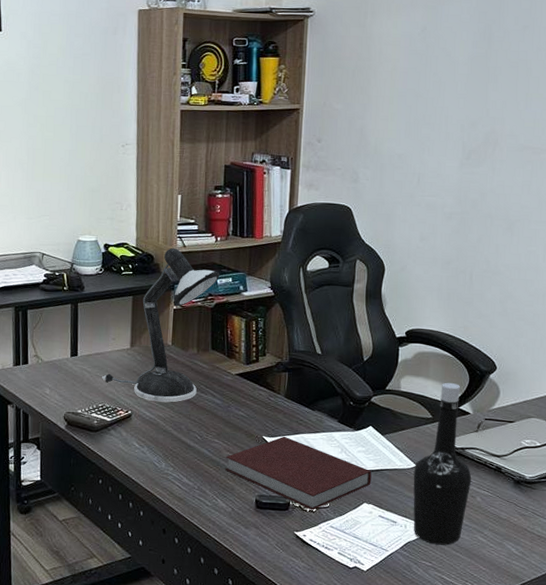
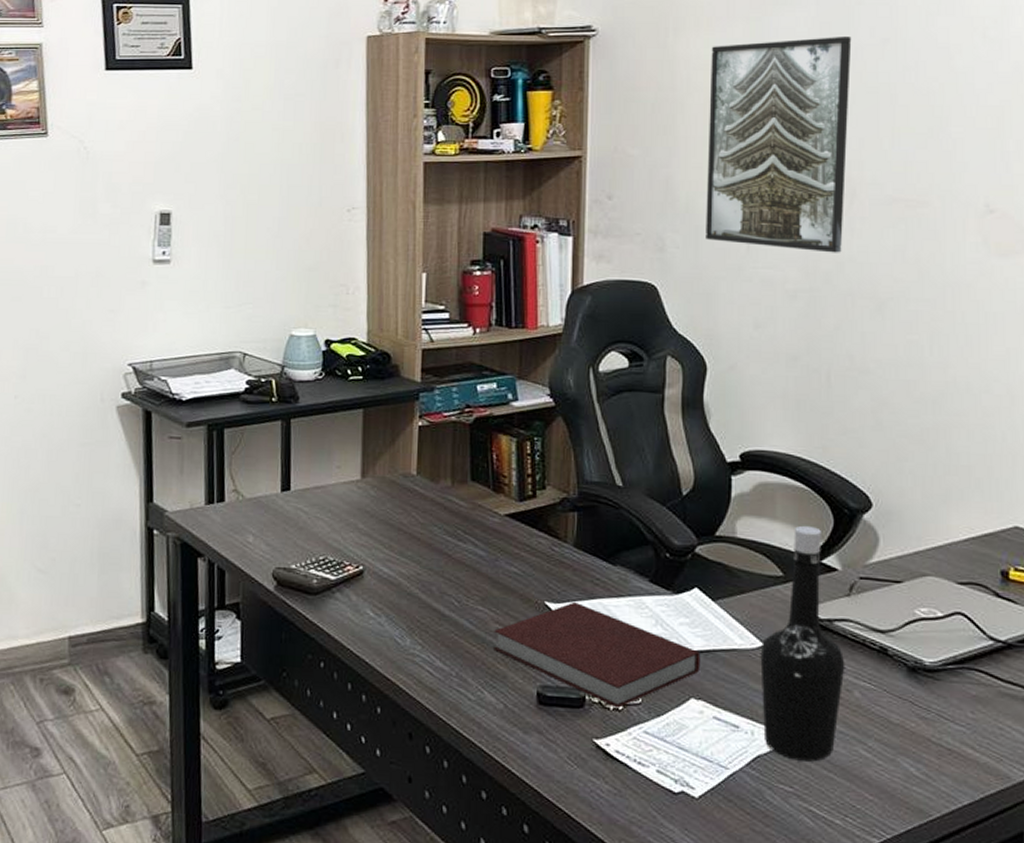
desk lamp: present [101,248,220,402] -> none [322,343,480,554]
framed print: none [388,22,501,186] -> present [706,35,852,253]

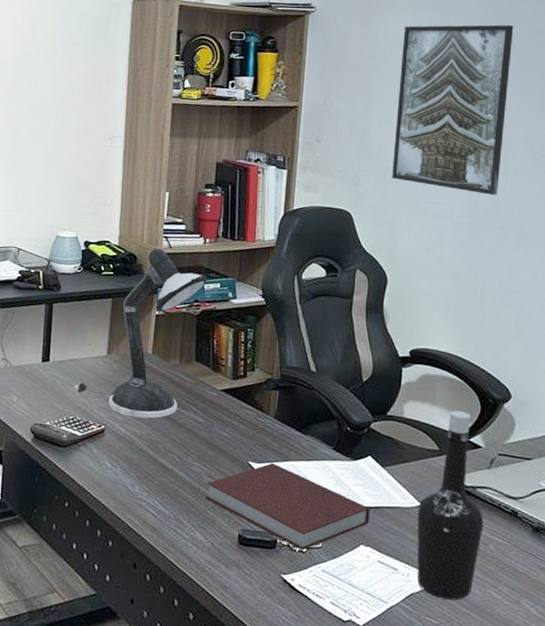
desk lamp: none [322,343,480,554] -> present [74,248,208,418]

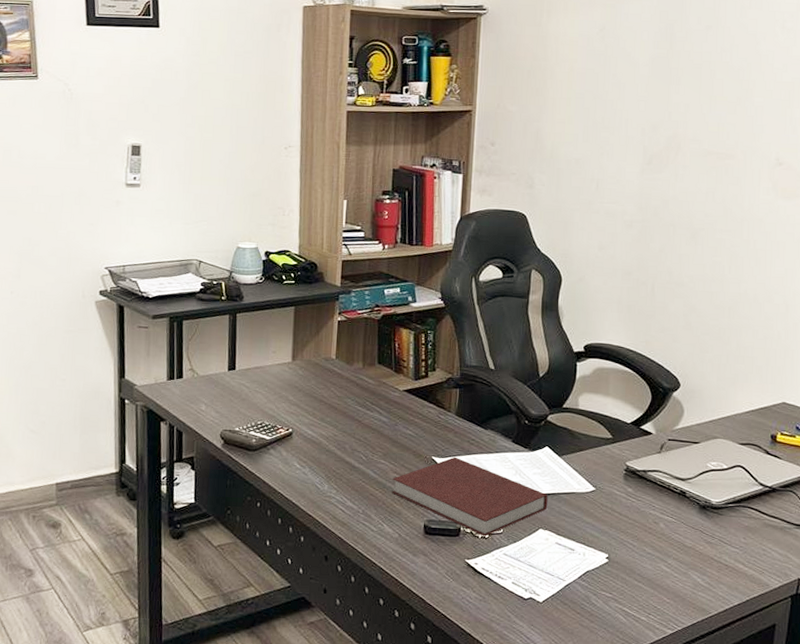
desk lamp: present [74,248,208,418] -> none [260,256,387,420]
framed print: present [392,24,514,195] -> none [565,22,684,193]
bottle: present [417,410,484,600] -> none [592,400,655,575]

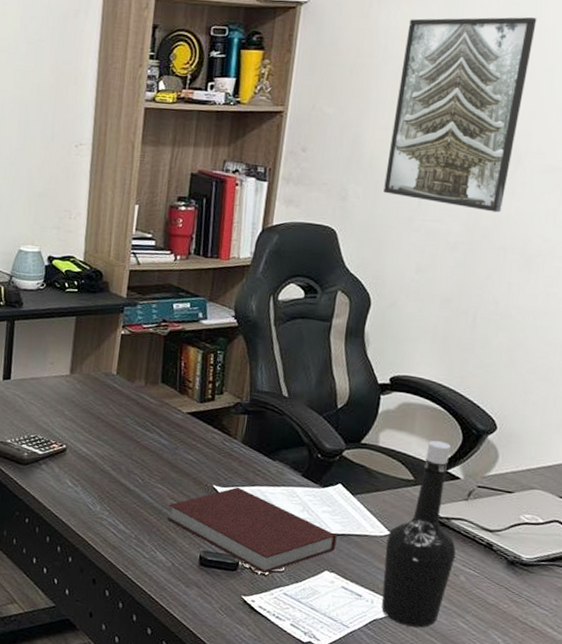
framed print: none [565,22,684,193] -> present [383,16,537,213]
bottle: none [592,400,655,575] -> present [381,440,456,628]

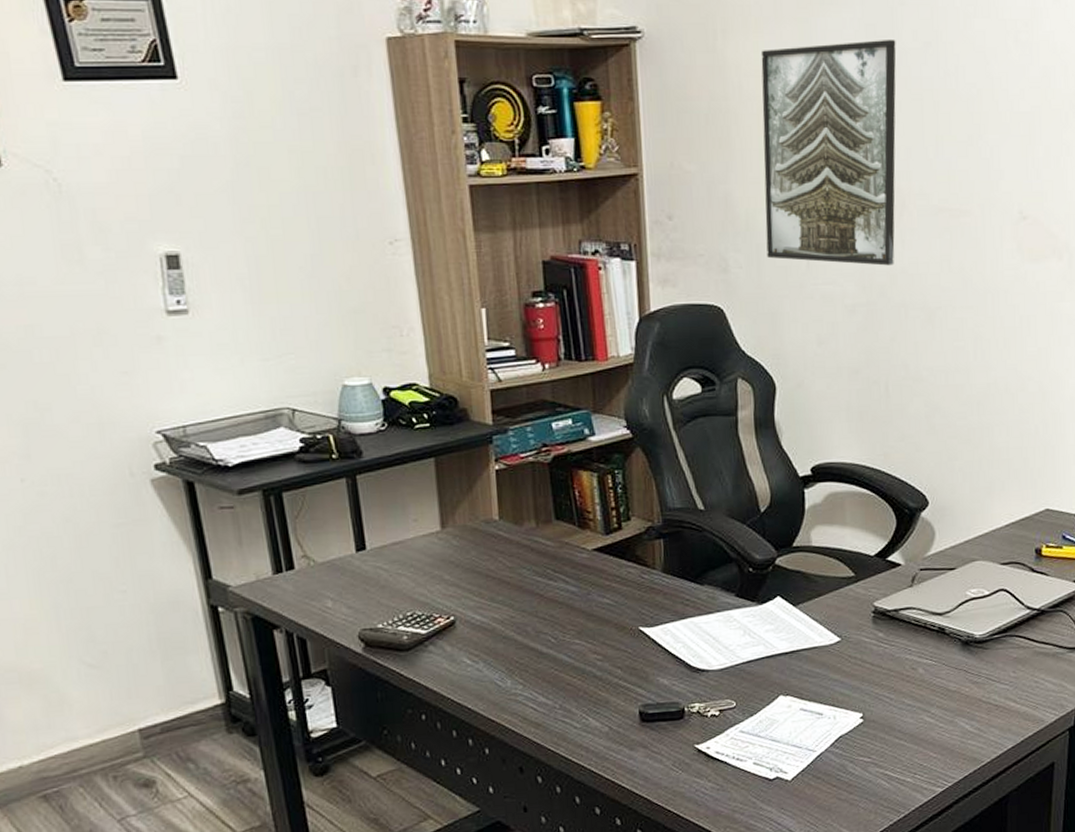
notebook: present [167,487,337,574] -> none [593,623,787,714]
bottle: present [381,440,456,628] -> none [838,528,911,735]

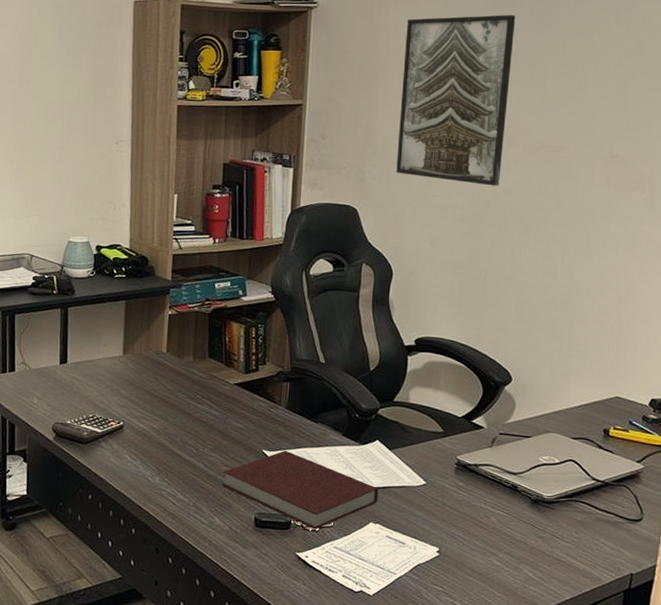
notebook: none [593,623,787,714] -> present [222,450,379,530]

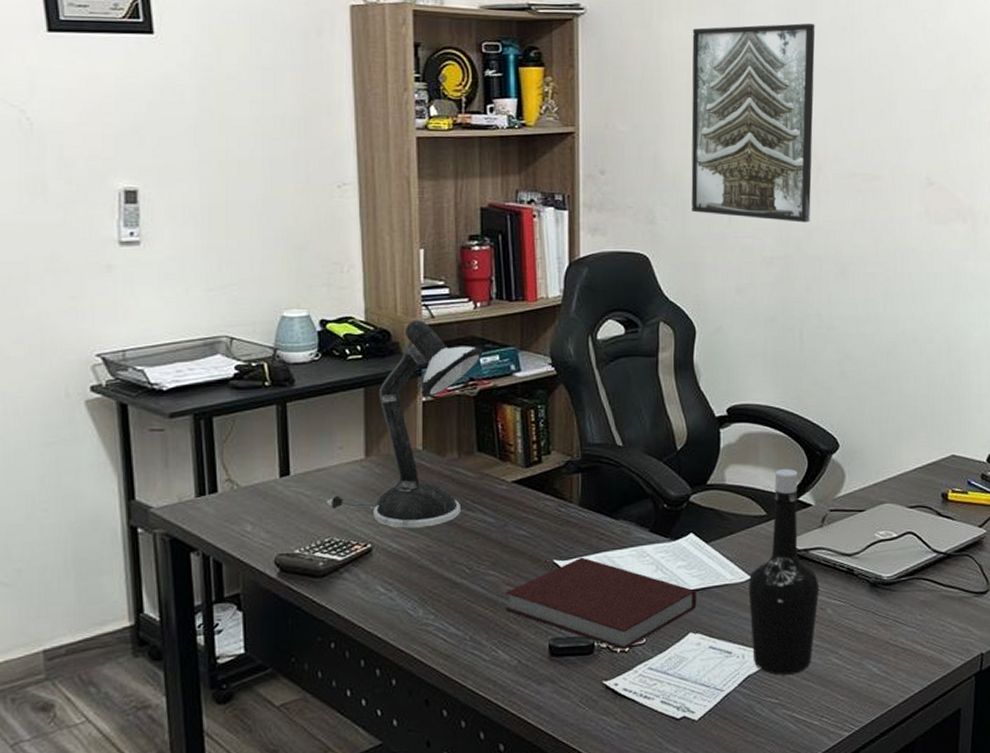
desk lamp: none [92,250,218,413] -> present [326,320,483,528]
bottle: none [423,394,486,569] -> present [748,468,820,675]

